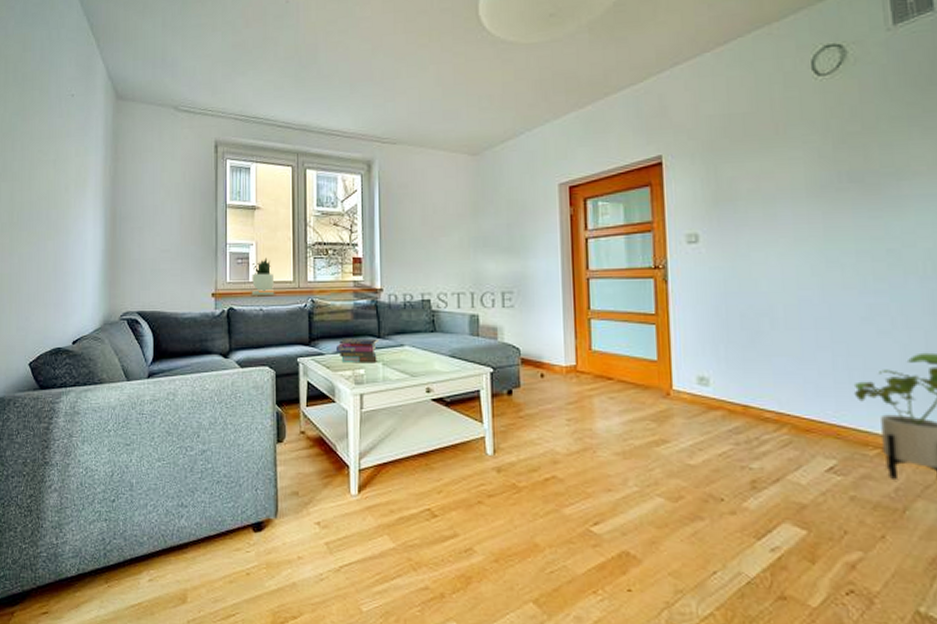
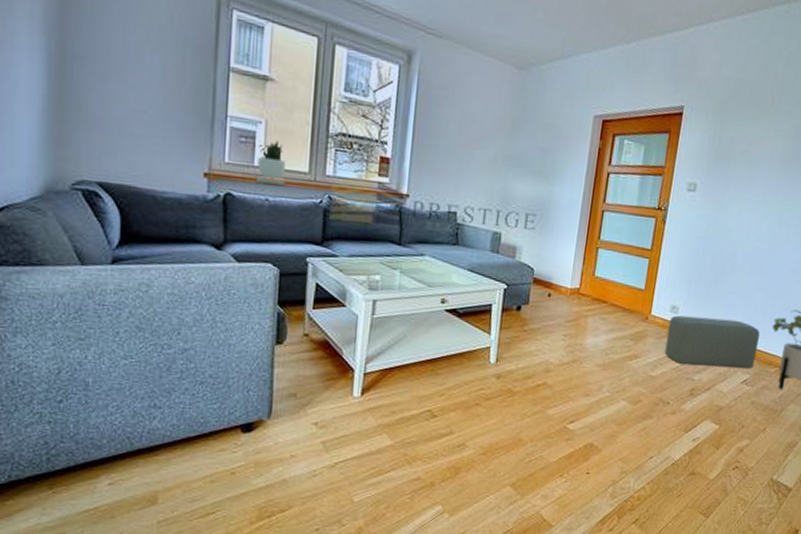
books: present [335,339,378,364] -> none [351,242,399,269]
pouf: none [699,388,840,451] -> present [664,315,760,368]

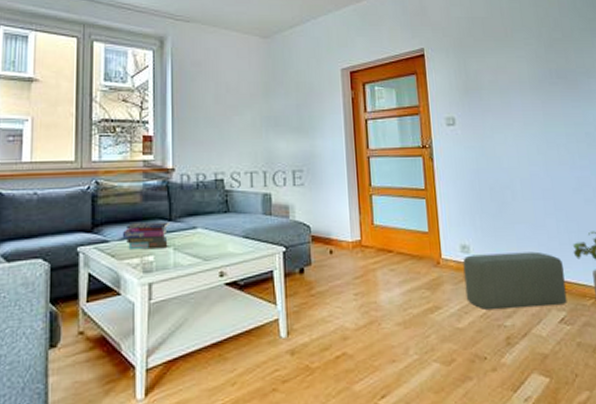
planter: present [253,140,287,187] -> none [22,135,55,179]
books: none [351,242,399,269] -> present [122,222,169,251]

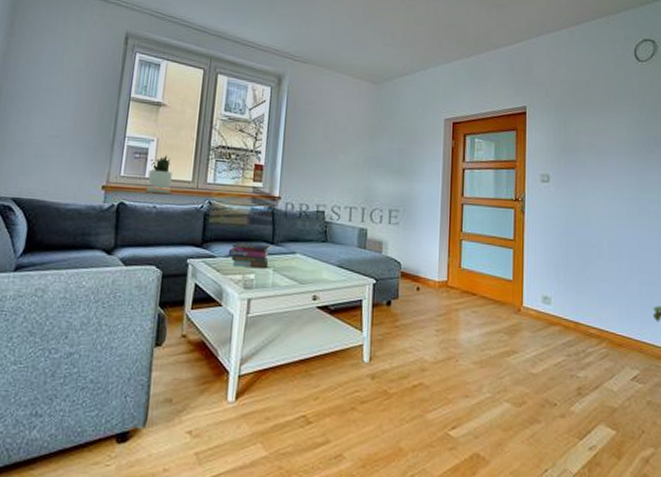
planter: none [22,135,55,179] -> present [144,155,173,195]
pouf: present [463,251,567,309] -> none [543,306,642,363]

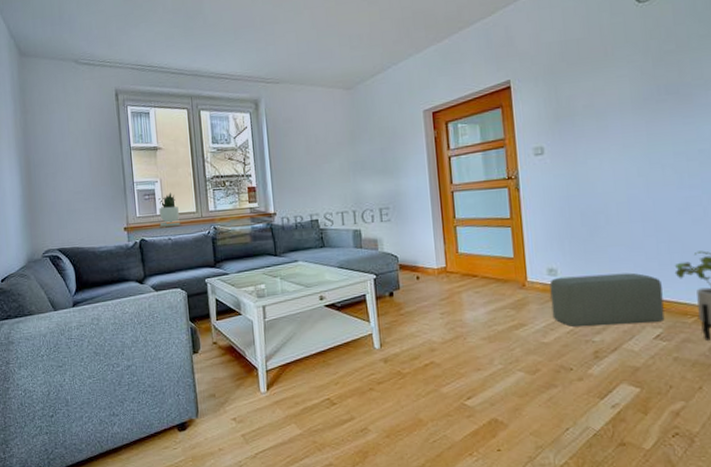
books: present [228,243,272,268] -> none [238,257,276,281]
pouf: none [543,306,642,363] -> present [549,273,665,326]

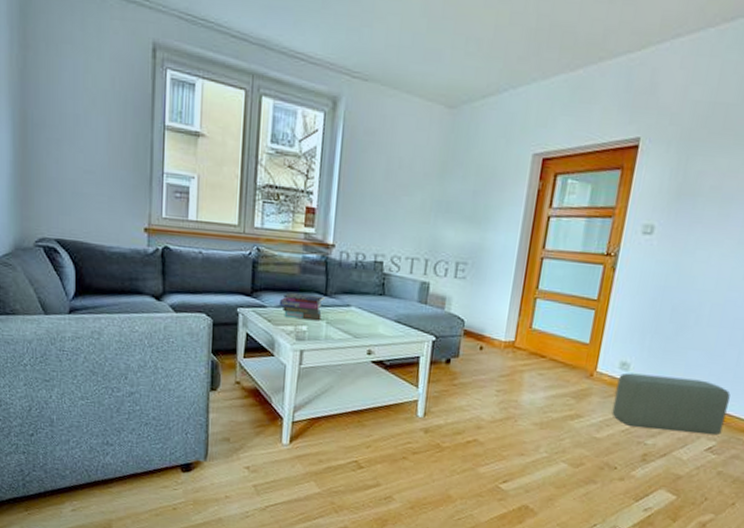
planter: present [158,192,182,228] -> none [188,194,218,240]
books: none [238,257,276,281] -> present [279,293,325,320]

